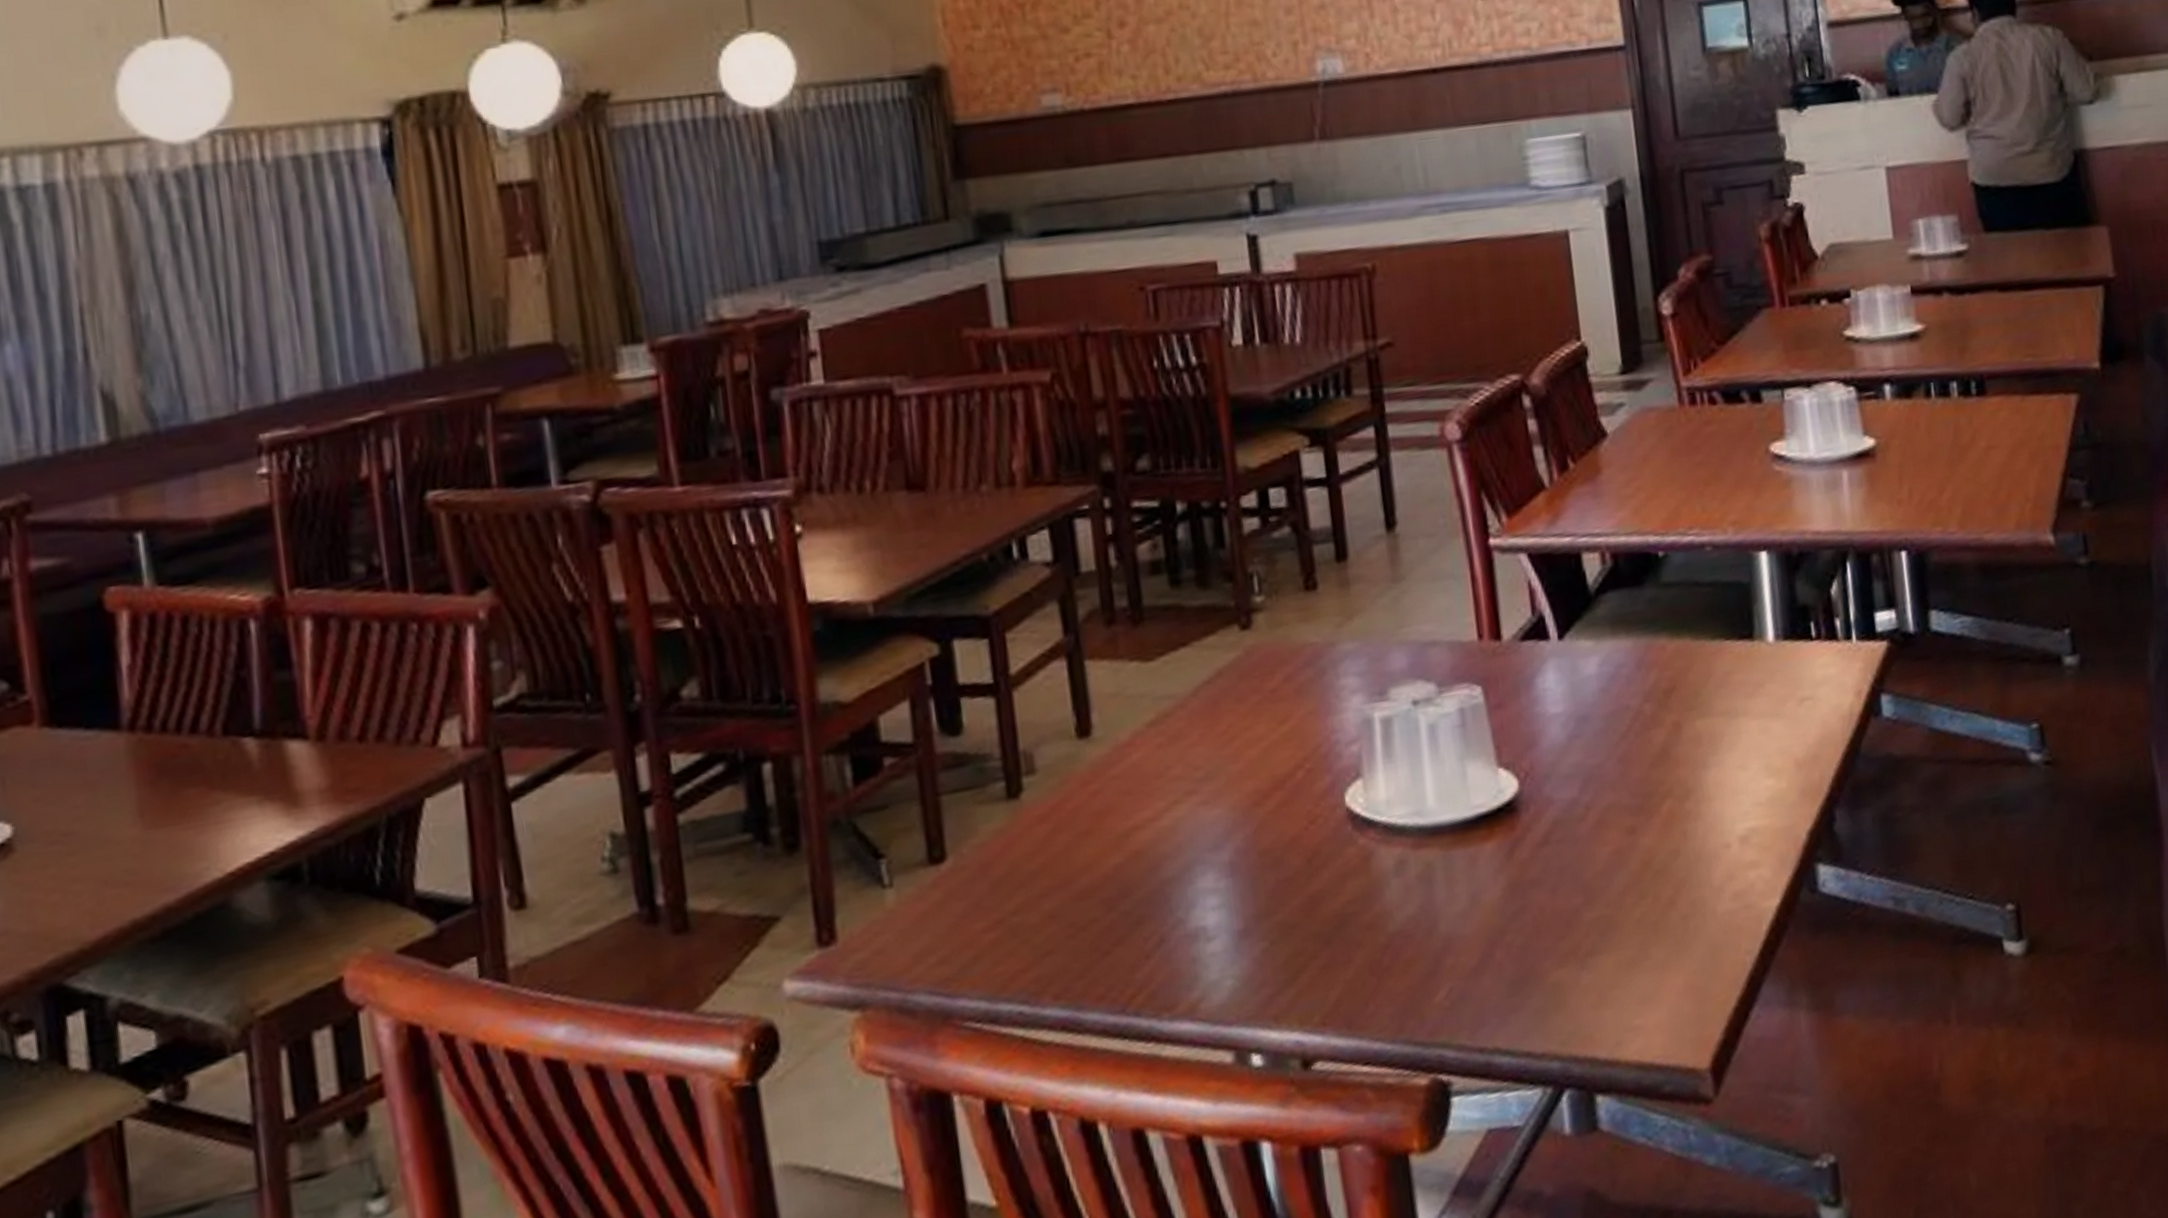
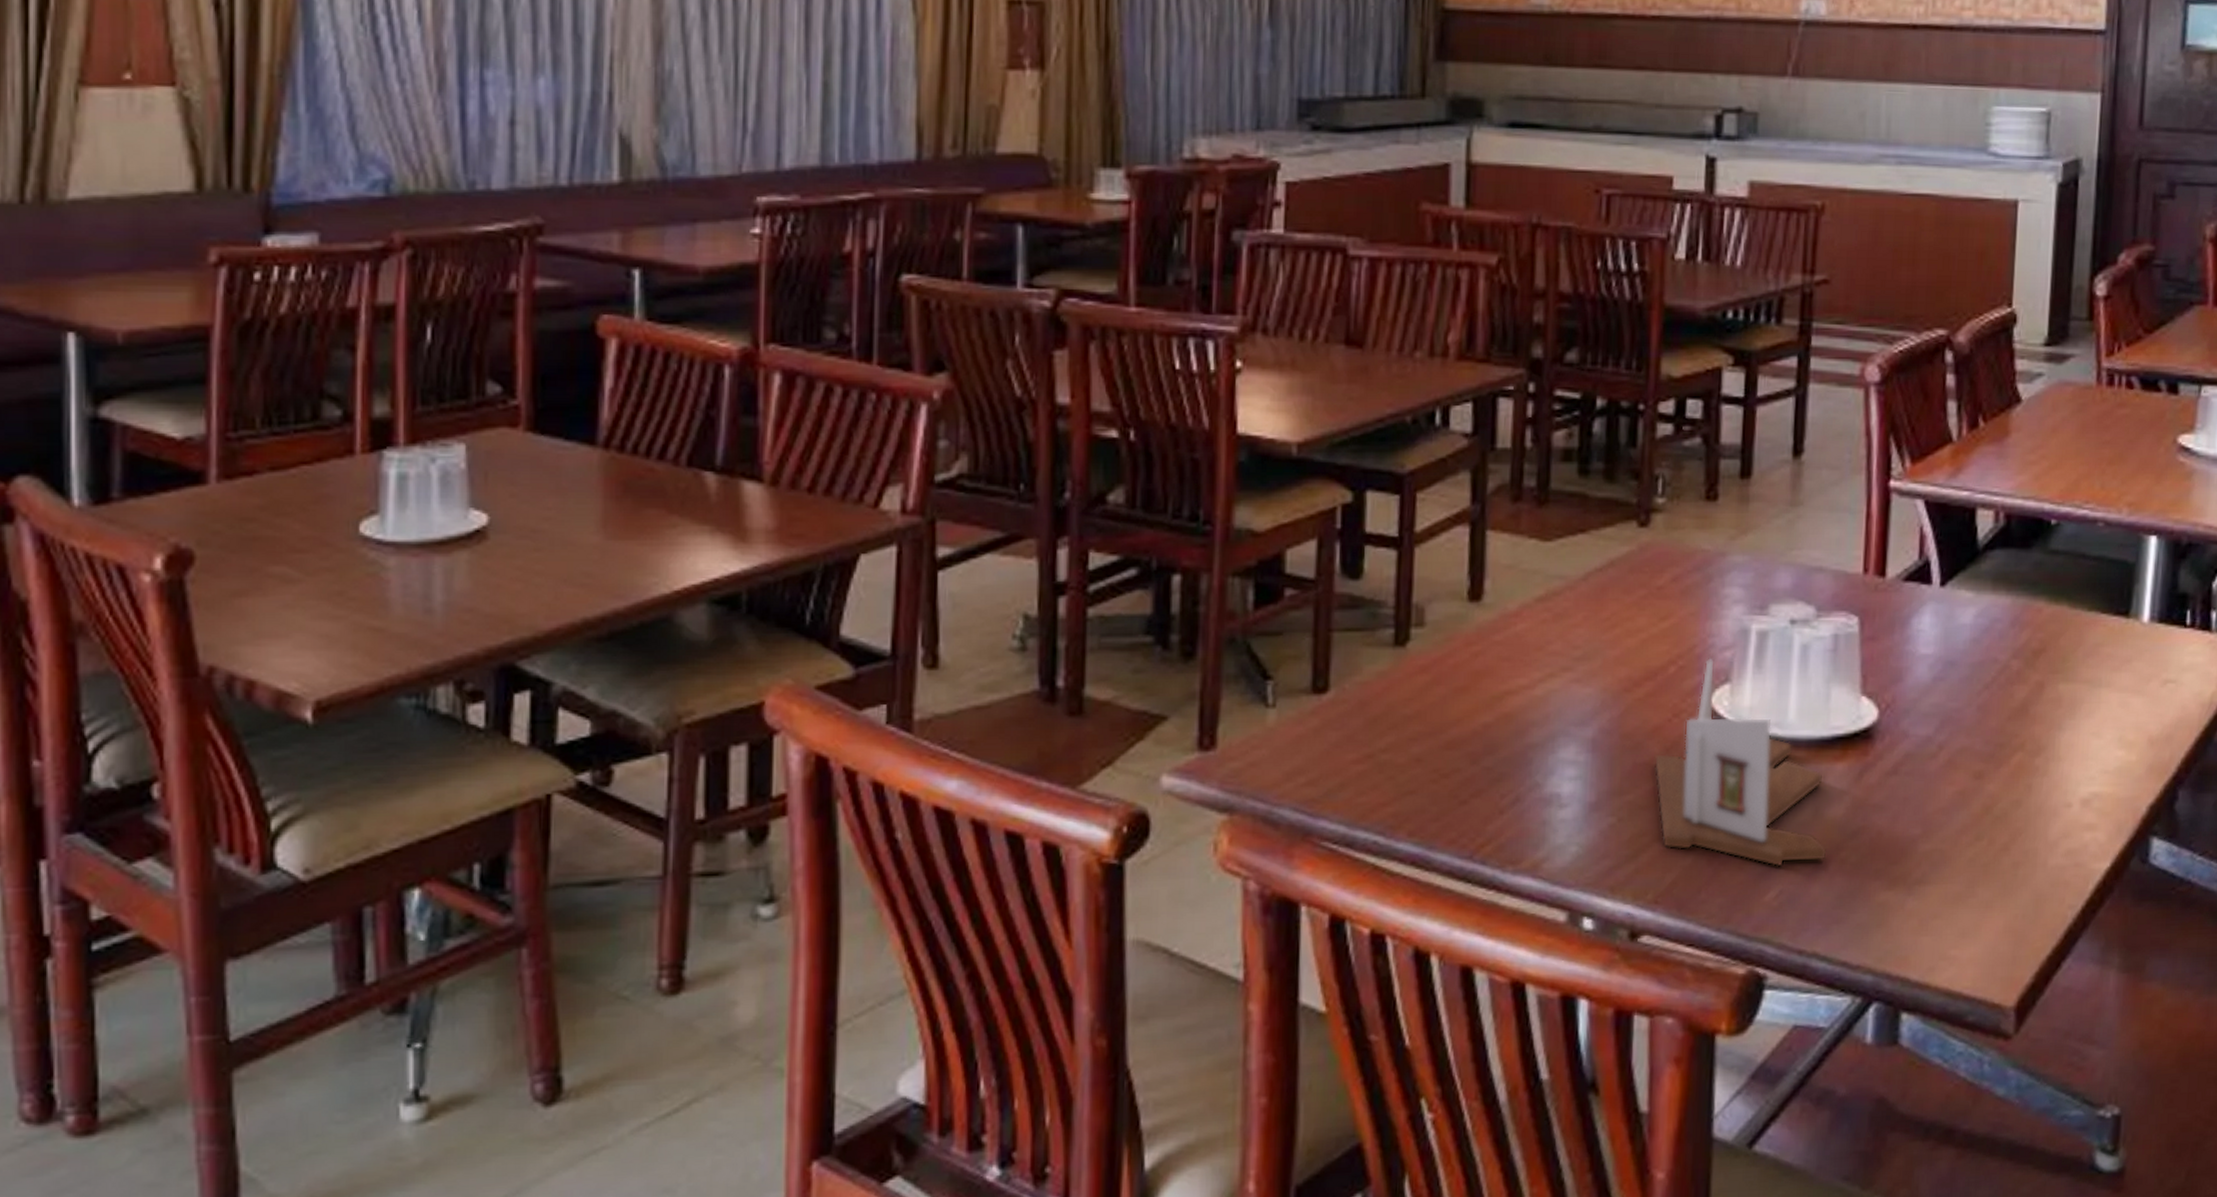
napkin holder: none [1297,755,1493,965] -> present [1654,658,1828,867]

